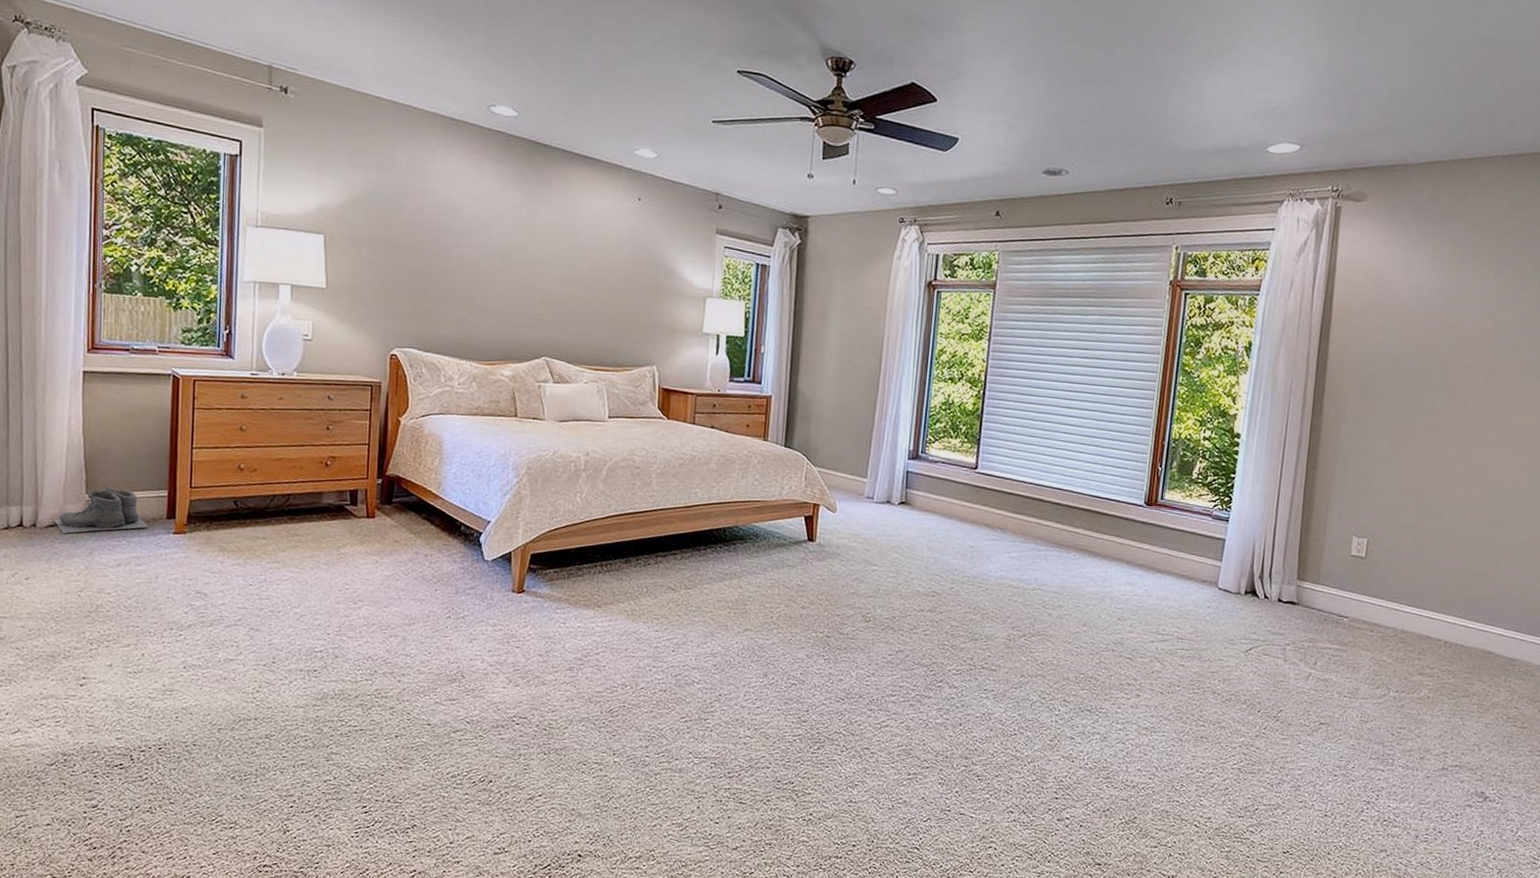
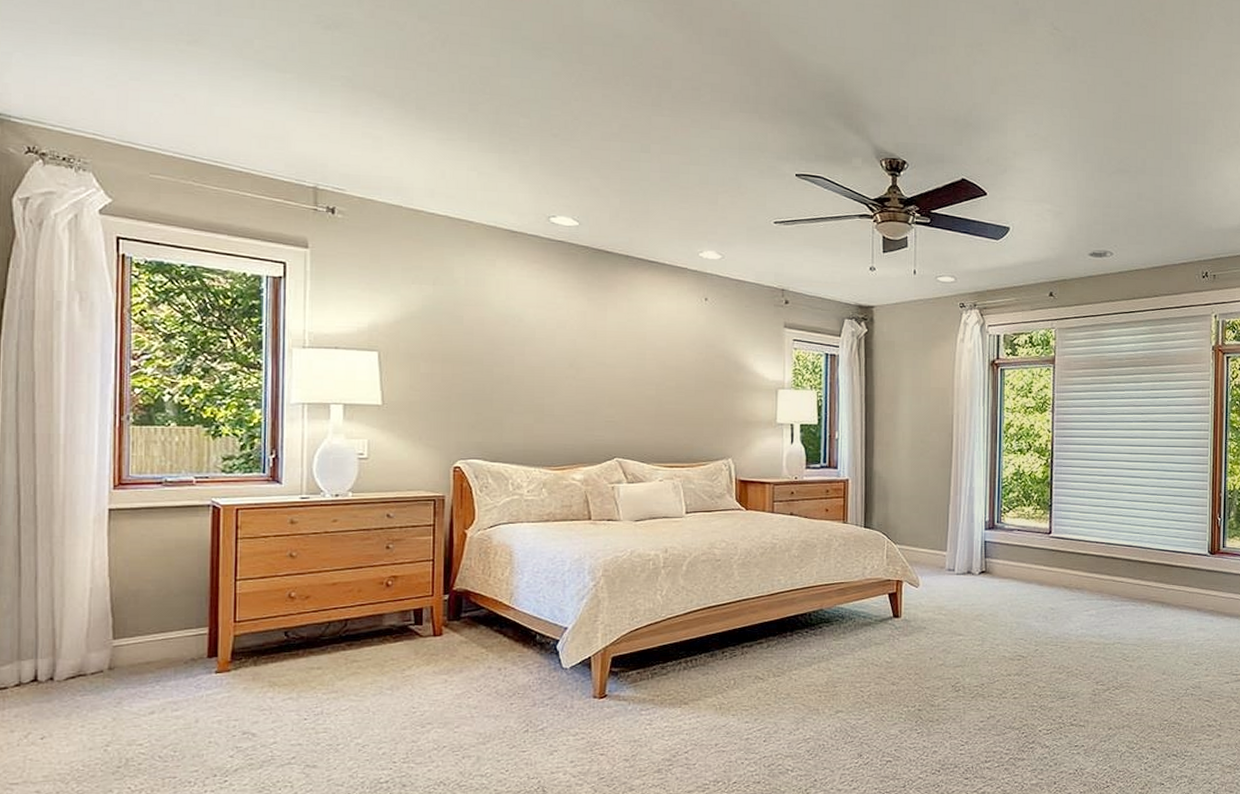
boots: present [53,486,148,533] -> none [74,629,186,684]

